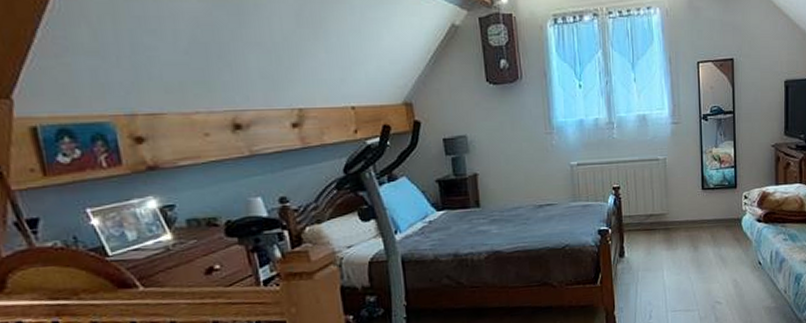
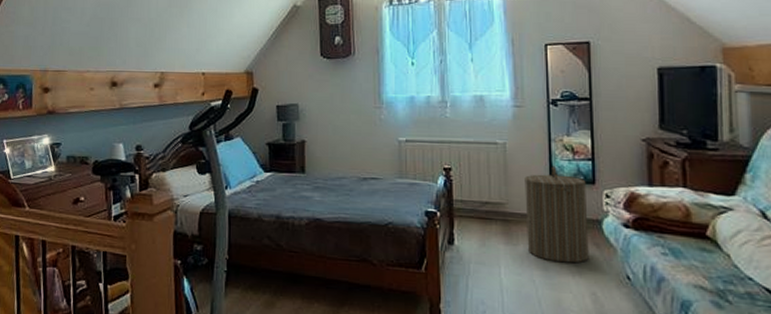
laundry hamper: none [682,176,732,259] -> present [525,166,589,264]

